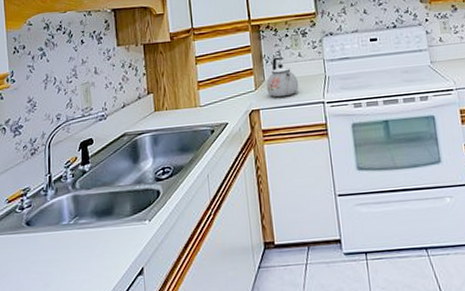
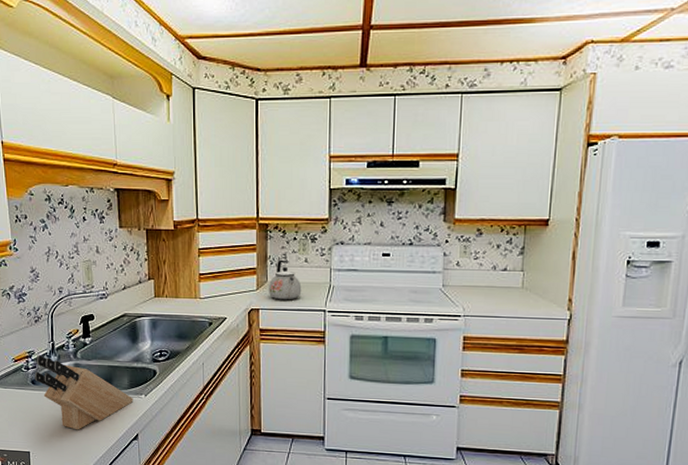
knife block: none [29,191,137,274] -> present [34,355,134,430]

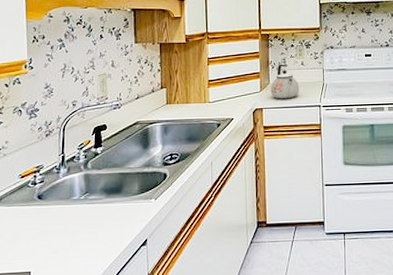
knife block: present [34,355,134,430] -> none [41,168,143,243]

